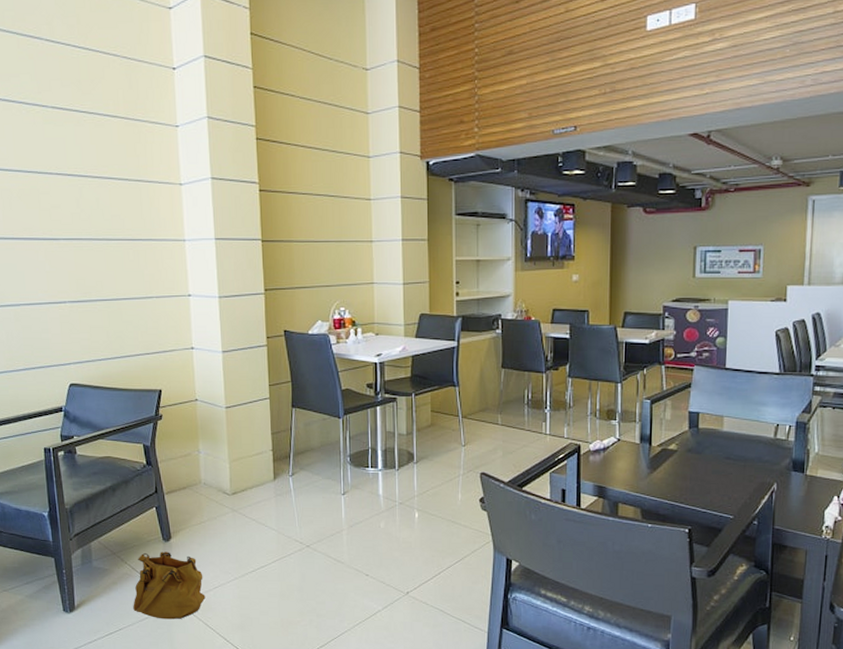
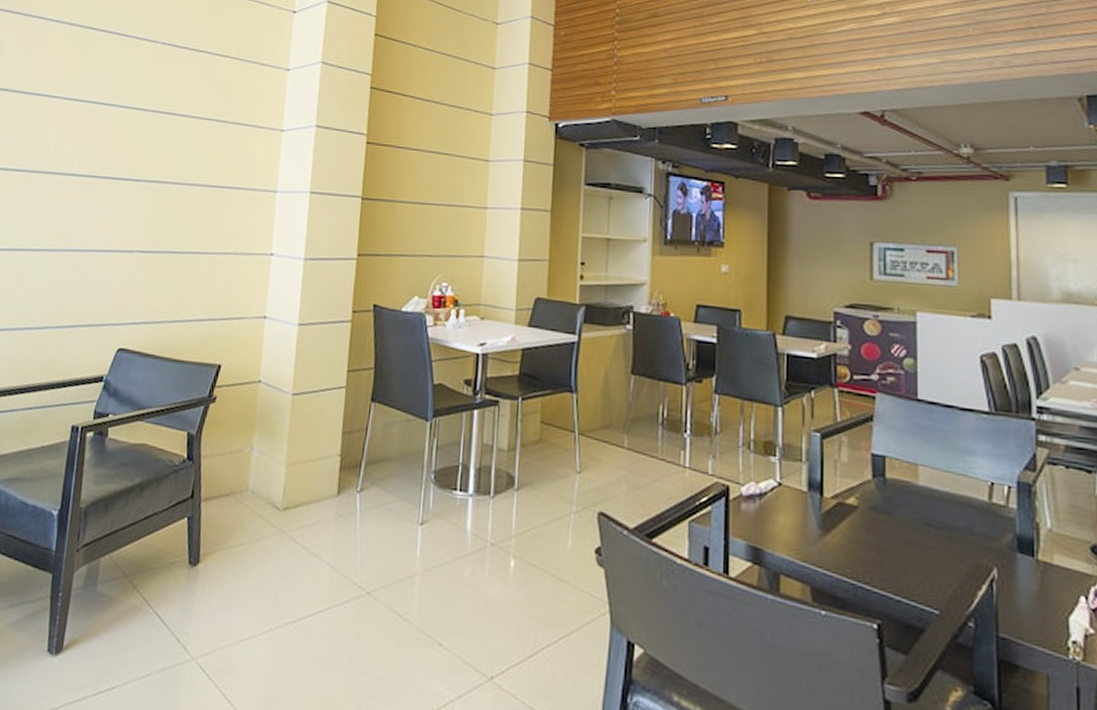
handbag: present [133,551,206,620] -> none [134,579,231,682]

